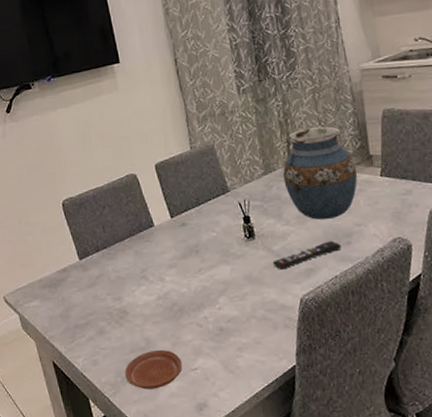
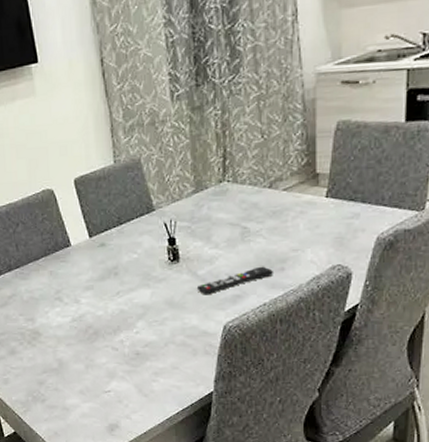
plate: present [124,349,182,390] -> none [36,371,95,409]
vase: present [283,126,358,220] -> none [216,140,300,243]

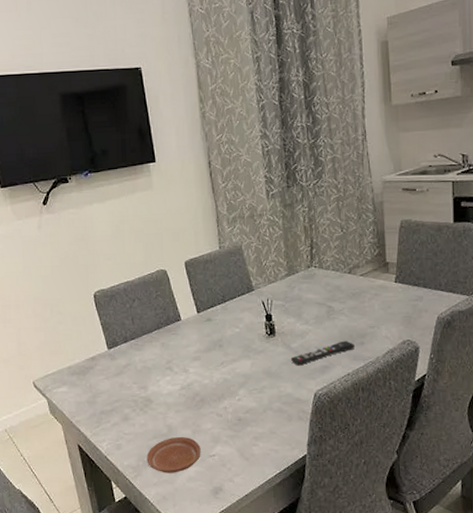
plate: none [36,371,95,409] -> present [146,436,201,473]

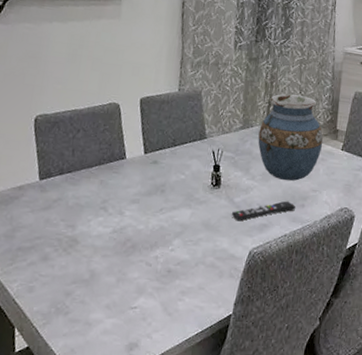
plate: present [146,436,201,473] -> none [60,283,123,324]
vase: none [305,233,374,320] -> present [258,93,323,181]

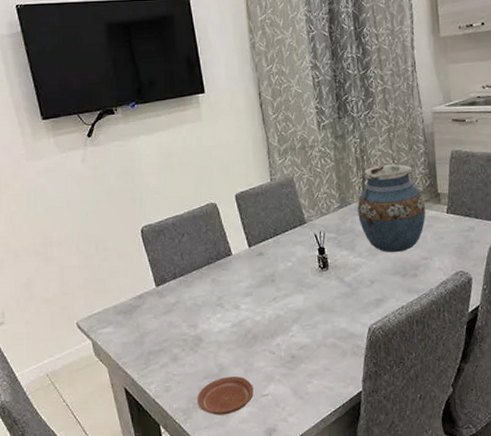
plate: none [60,283,123,324] -> present [197,376,254,416]
remote control: present [231,201,295,221] -> none [344,272,408,300]

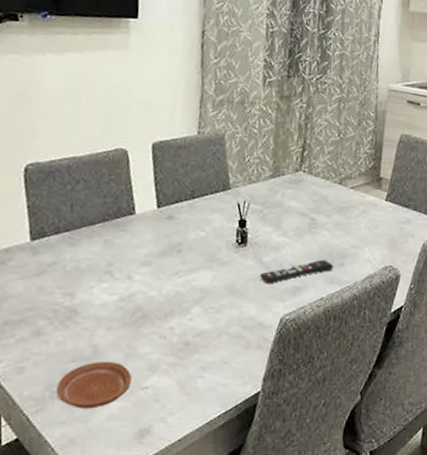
remote control: none [344,272,408,300] -> present [259,259,333,284]
vase: present [357,164,426,252] -> none [290,137,365,236]

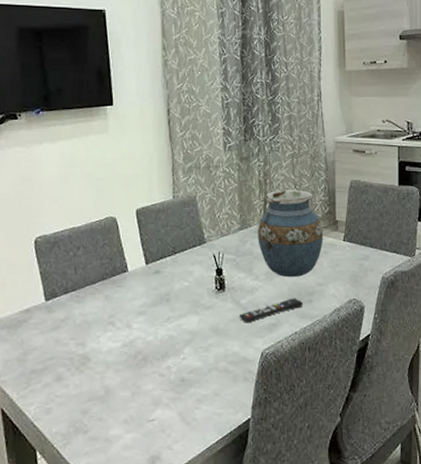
plate: present [56,361,132,409] -> none [78,398,140,441]
vase: none [290,137,365,236] -> present [258,190,324,277]

